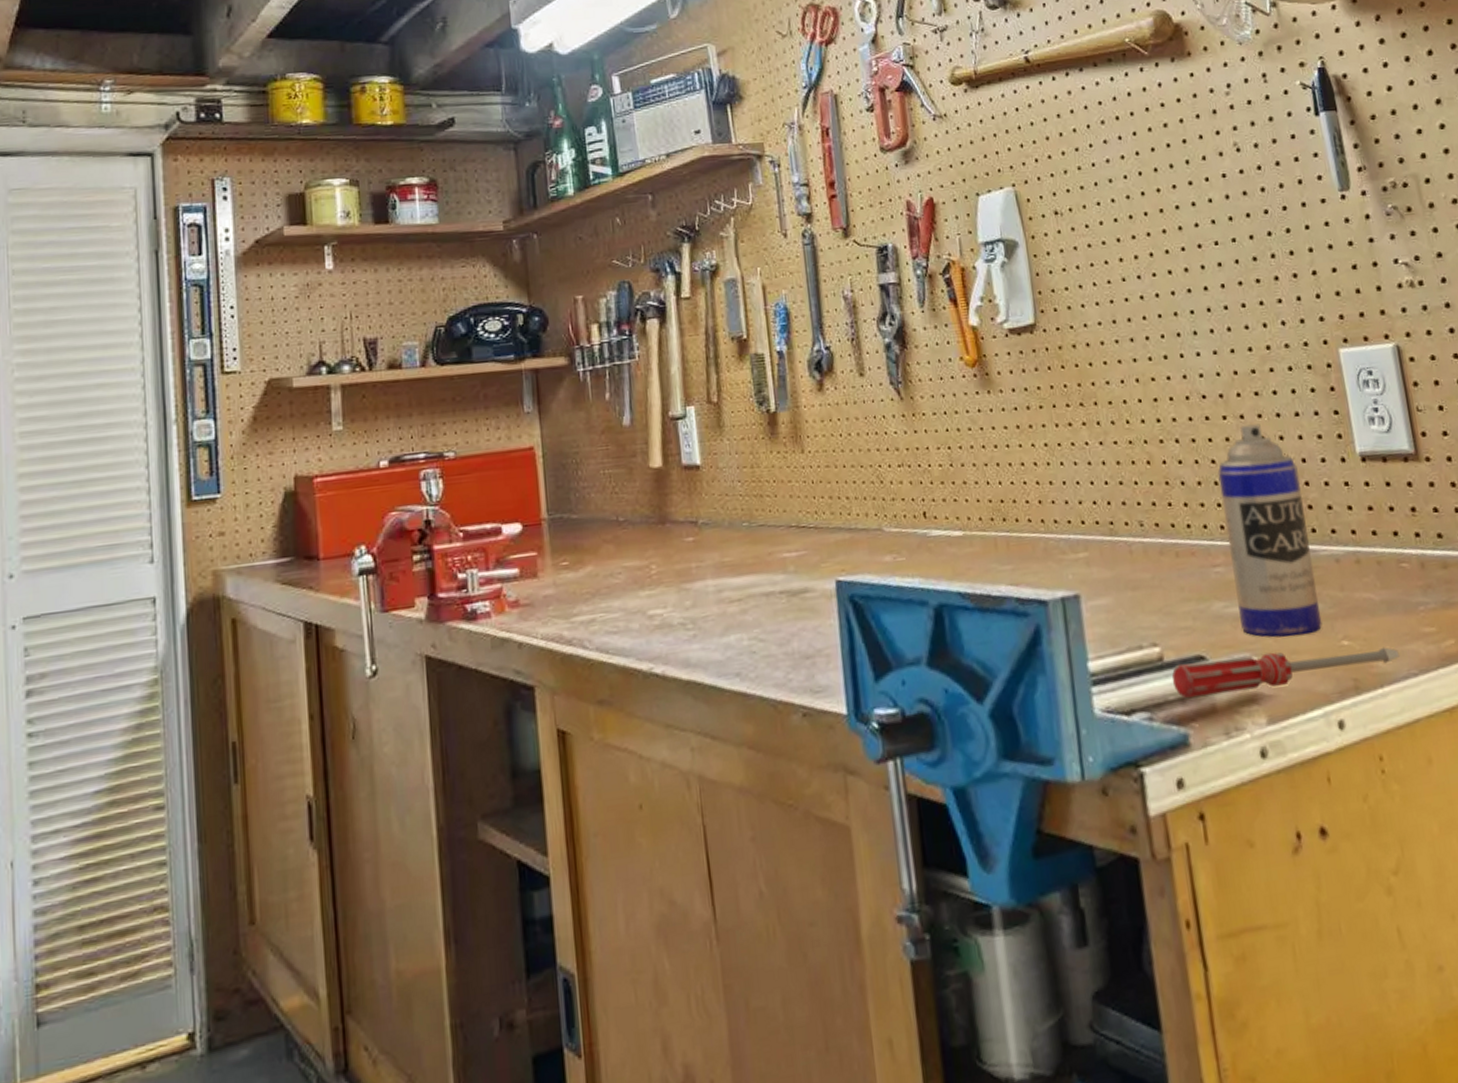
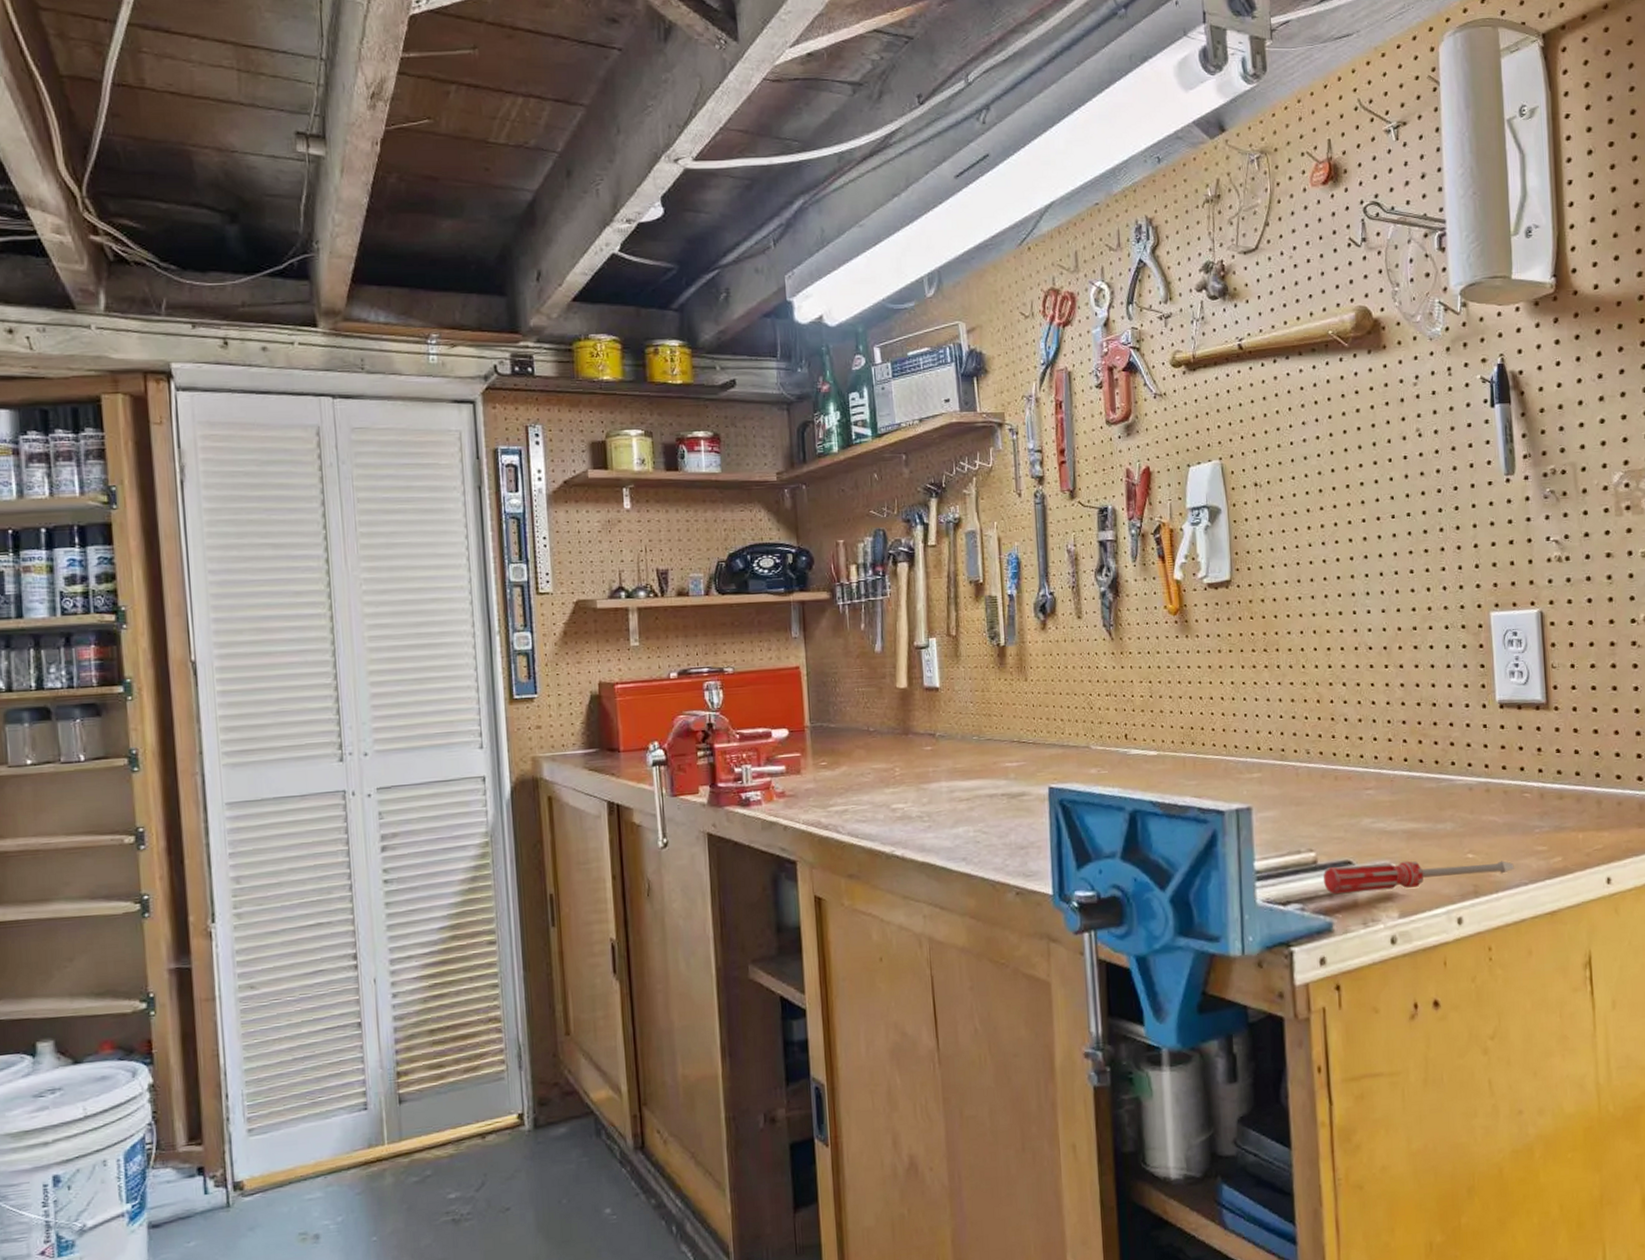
spray can: present [1217,423,1323,638] -> none [1376,673,1453,849]

